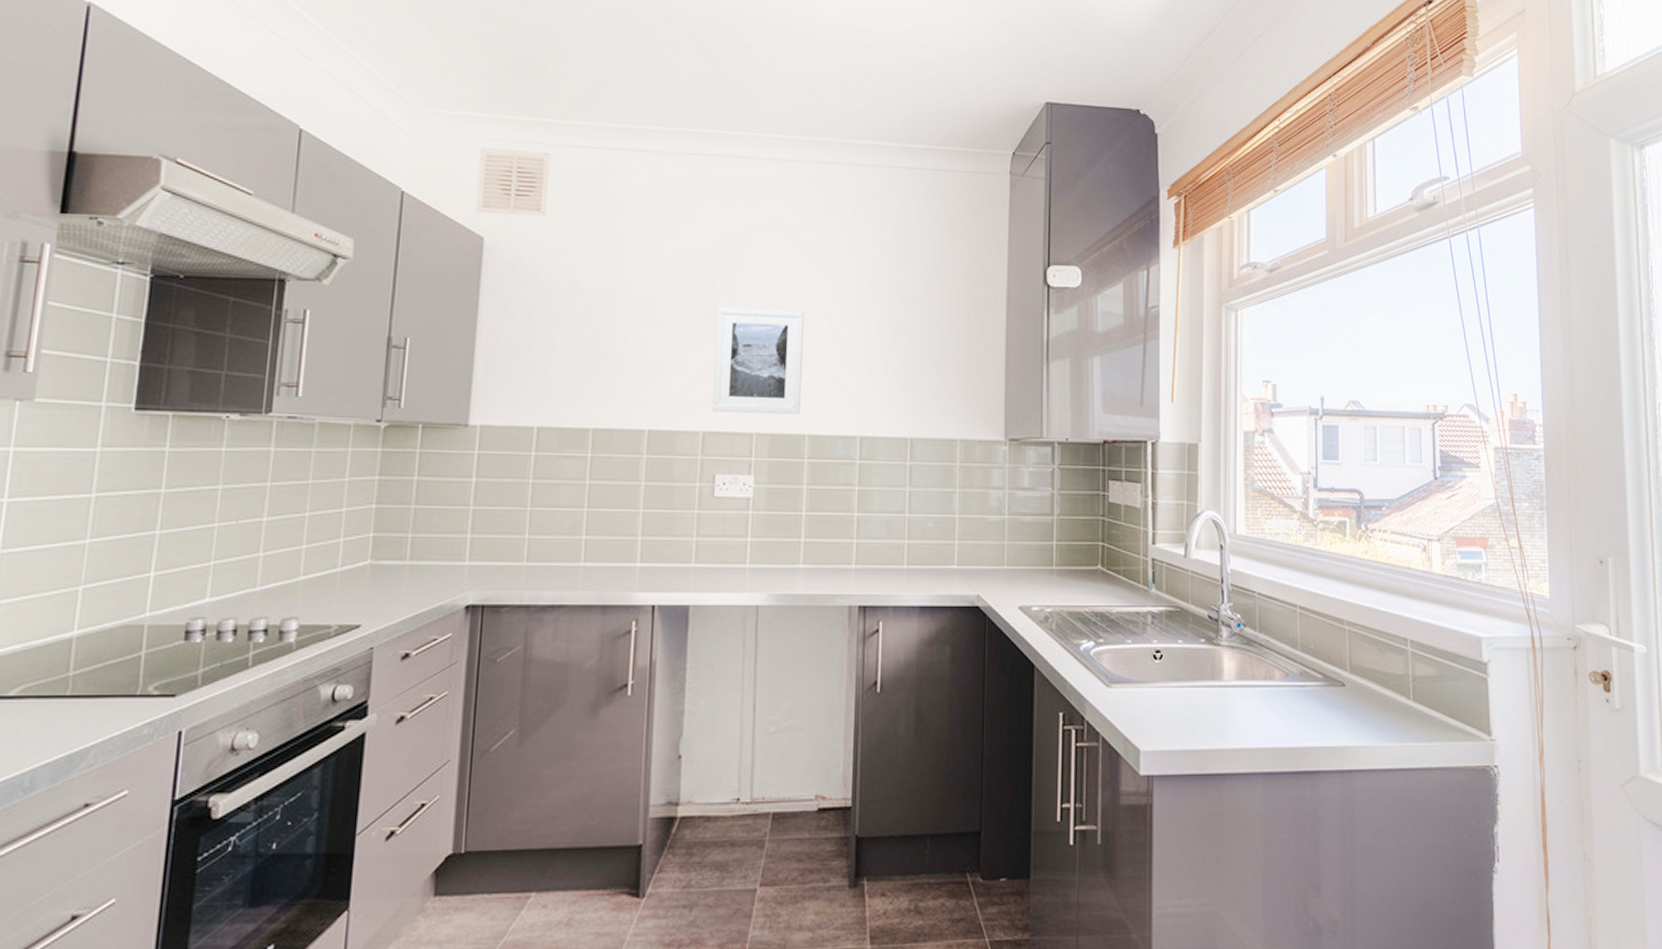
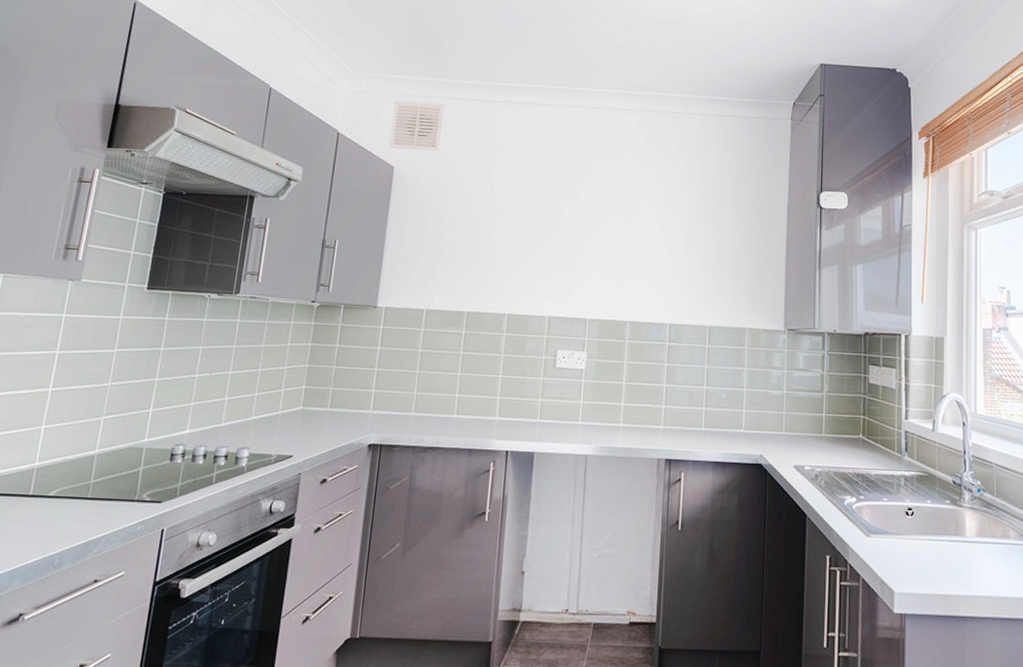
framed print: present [712,307,804,415] -> none [556,221,628,305]

